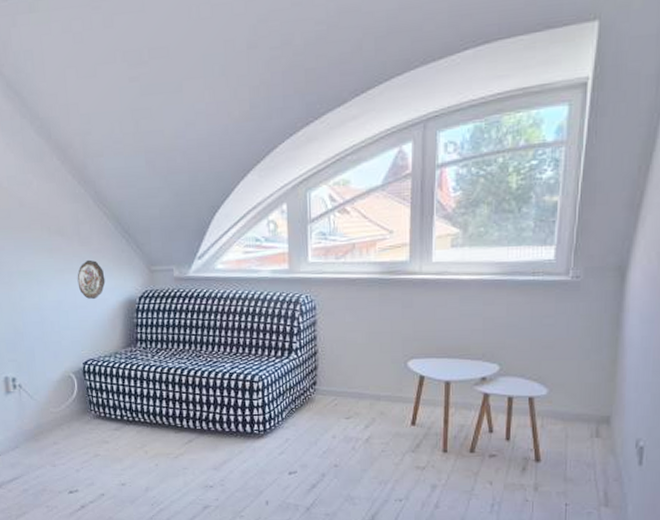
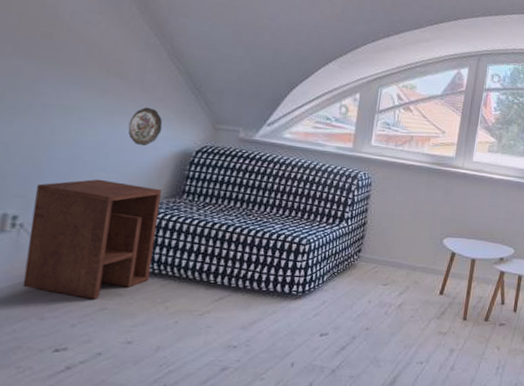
side table: none [22,337,126,447] -> present [22,179,161,299]

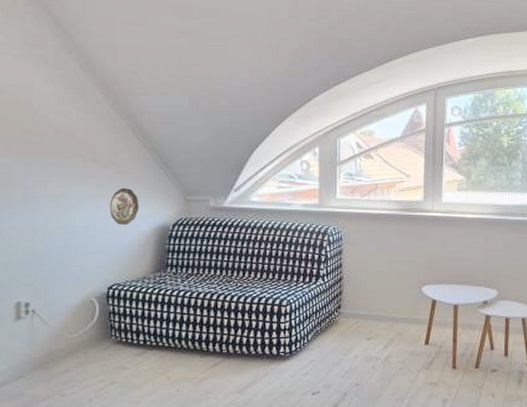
side table: present [22,179,161,299] -> none [40,261,149,374]

